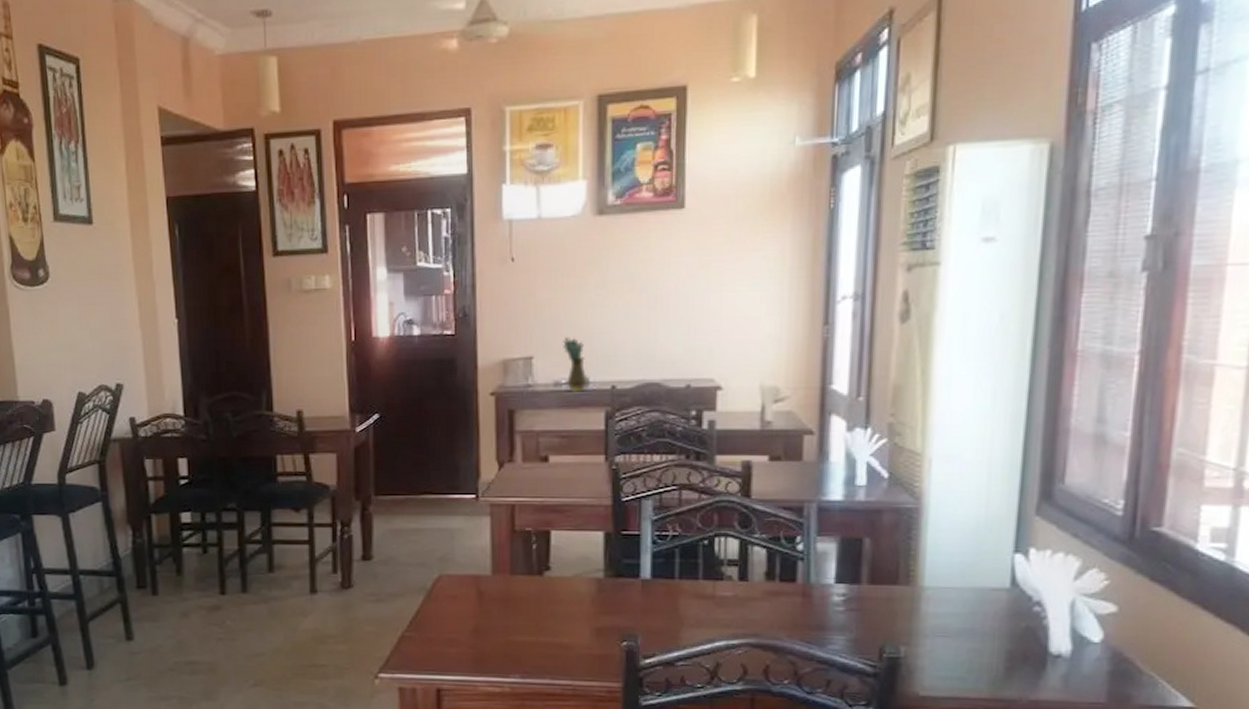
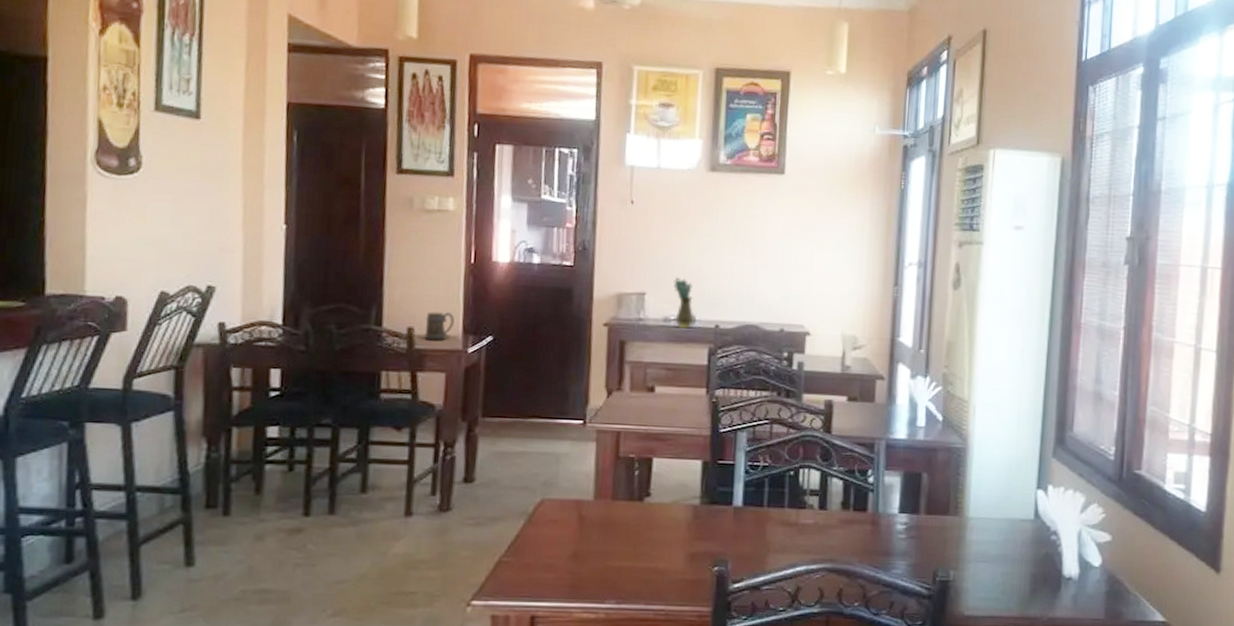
beer mug: none [313,393,340,424] -> present [424,312,454,342]

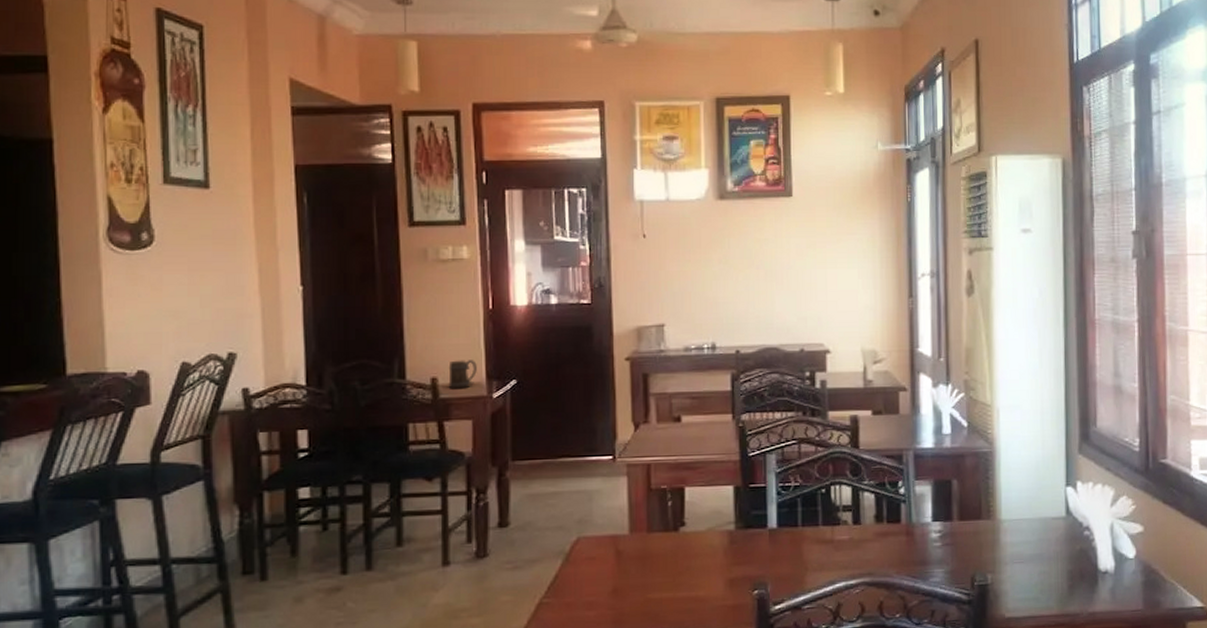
vase: present [673,277,694,330] -> none [691,306,715,358]

